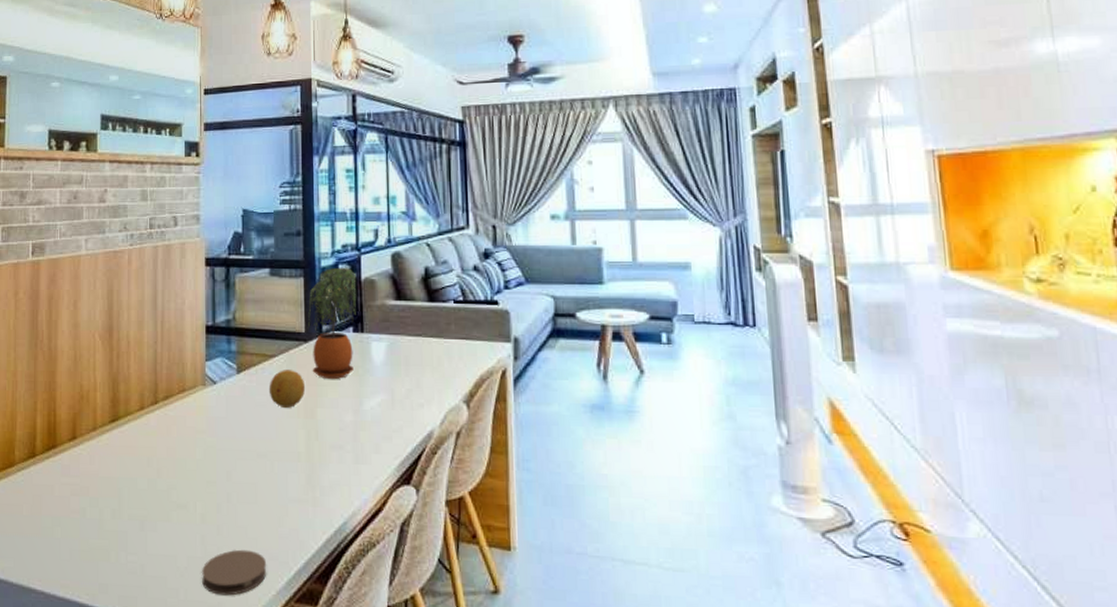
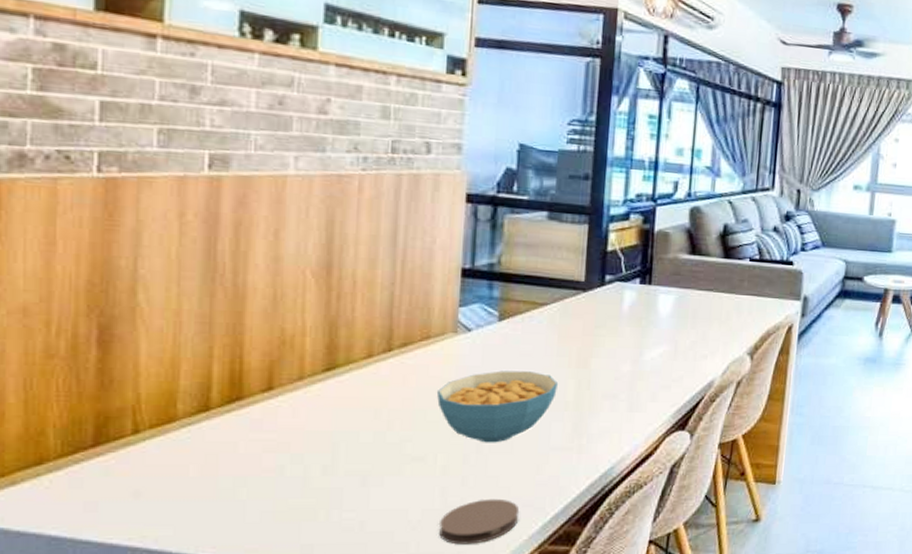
cereal bowl: none [192,421,290,493] -> present [436,370,558,443]
fruit: present [268,370,306,408] -> none [536,319,580,357]
potted plant: present [307,267,357,380] -> none [588,216,648,331]

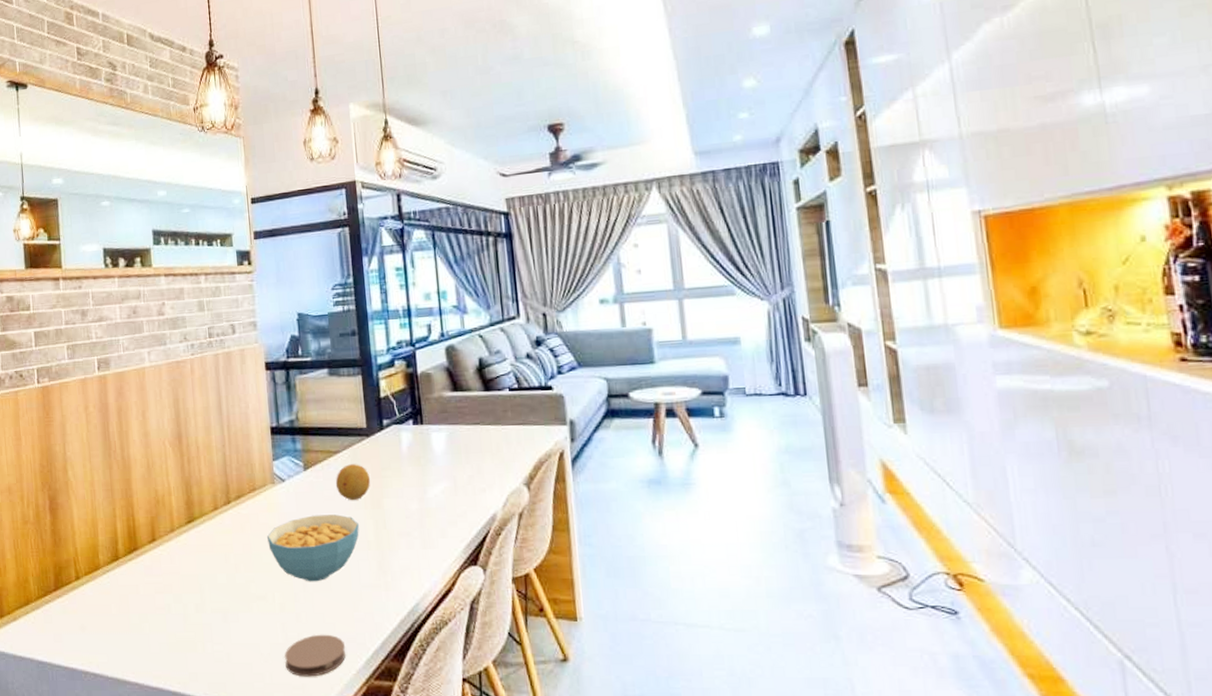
fruit: none [536,319,580,357] -> present [335,464,371,500]

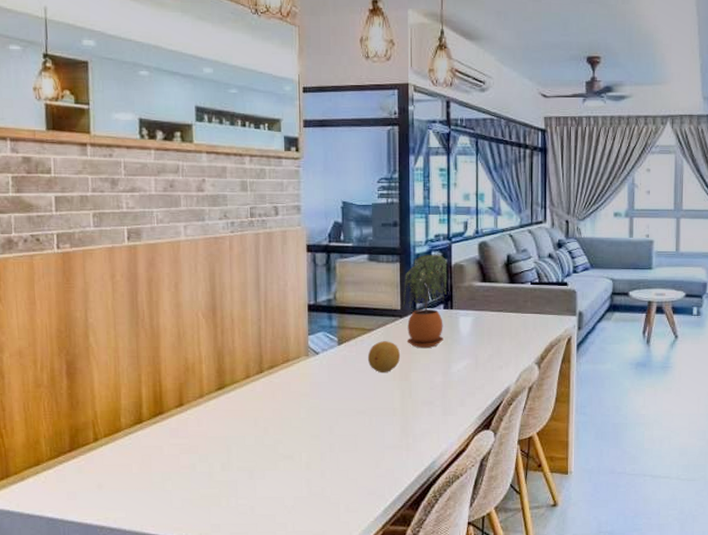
cereal bowl: present [266,514,360,582] -> none [297,385,386,443]
coaster: present [285,634,347,677] -> none [308,488,366,525]
potted plant: none [368,363,416,471] -> present [403,254,448,349]

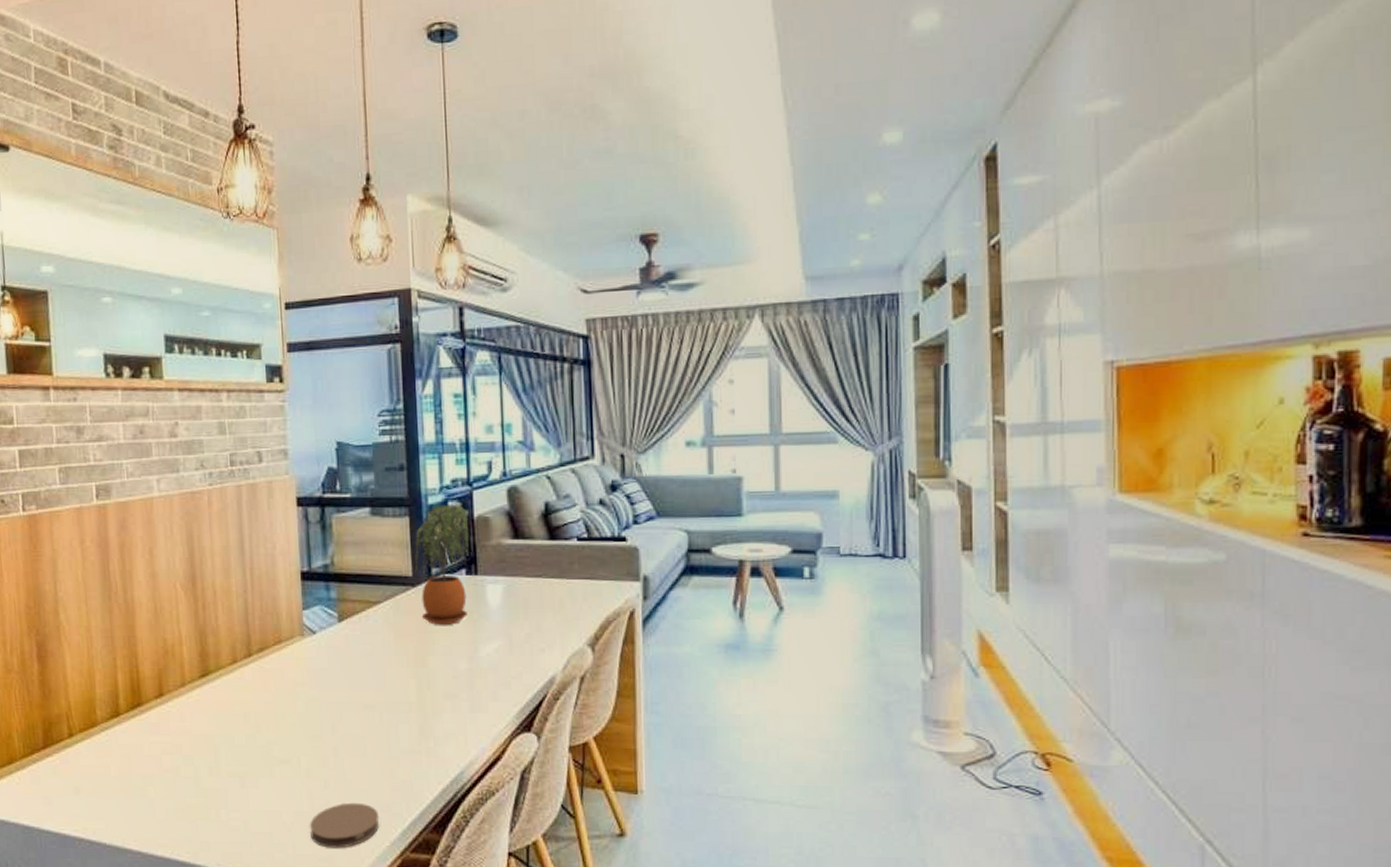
coaster: none [308,488,366,525] -> present [310,802,380,848]
fruit: present [367,341,401,372] -> none [374,617,415,656]

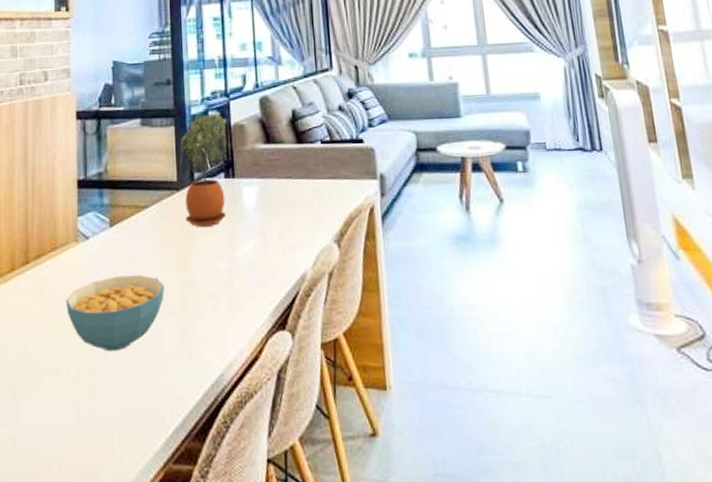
cereal bowl: none [293,672,400,746] -> present [65,275,164,352]
coaster: present [310,802,380,848] -> none [76,411,144,463]

